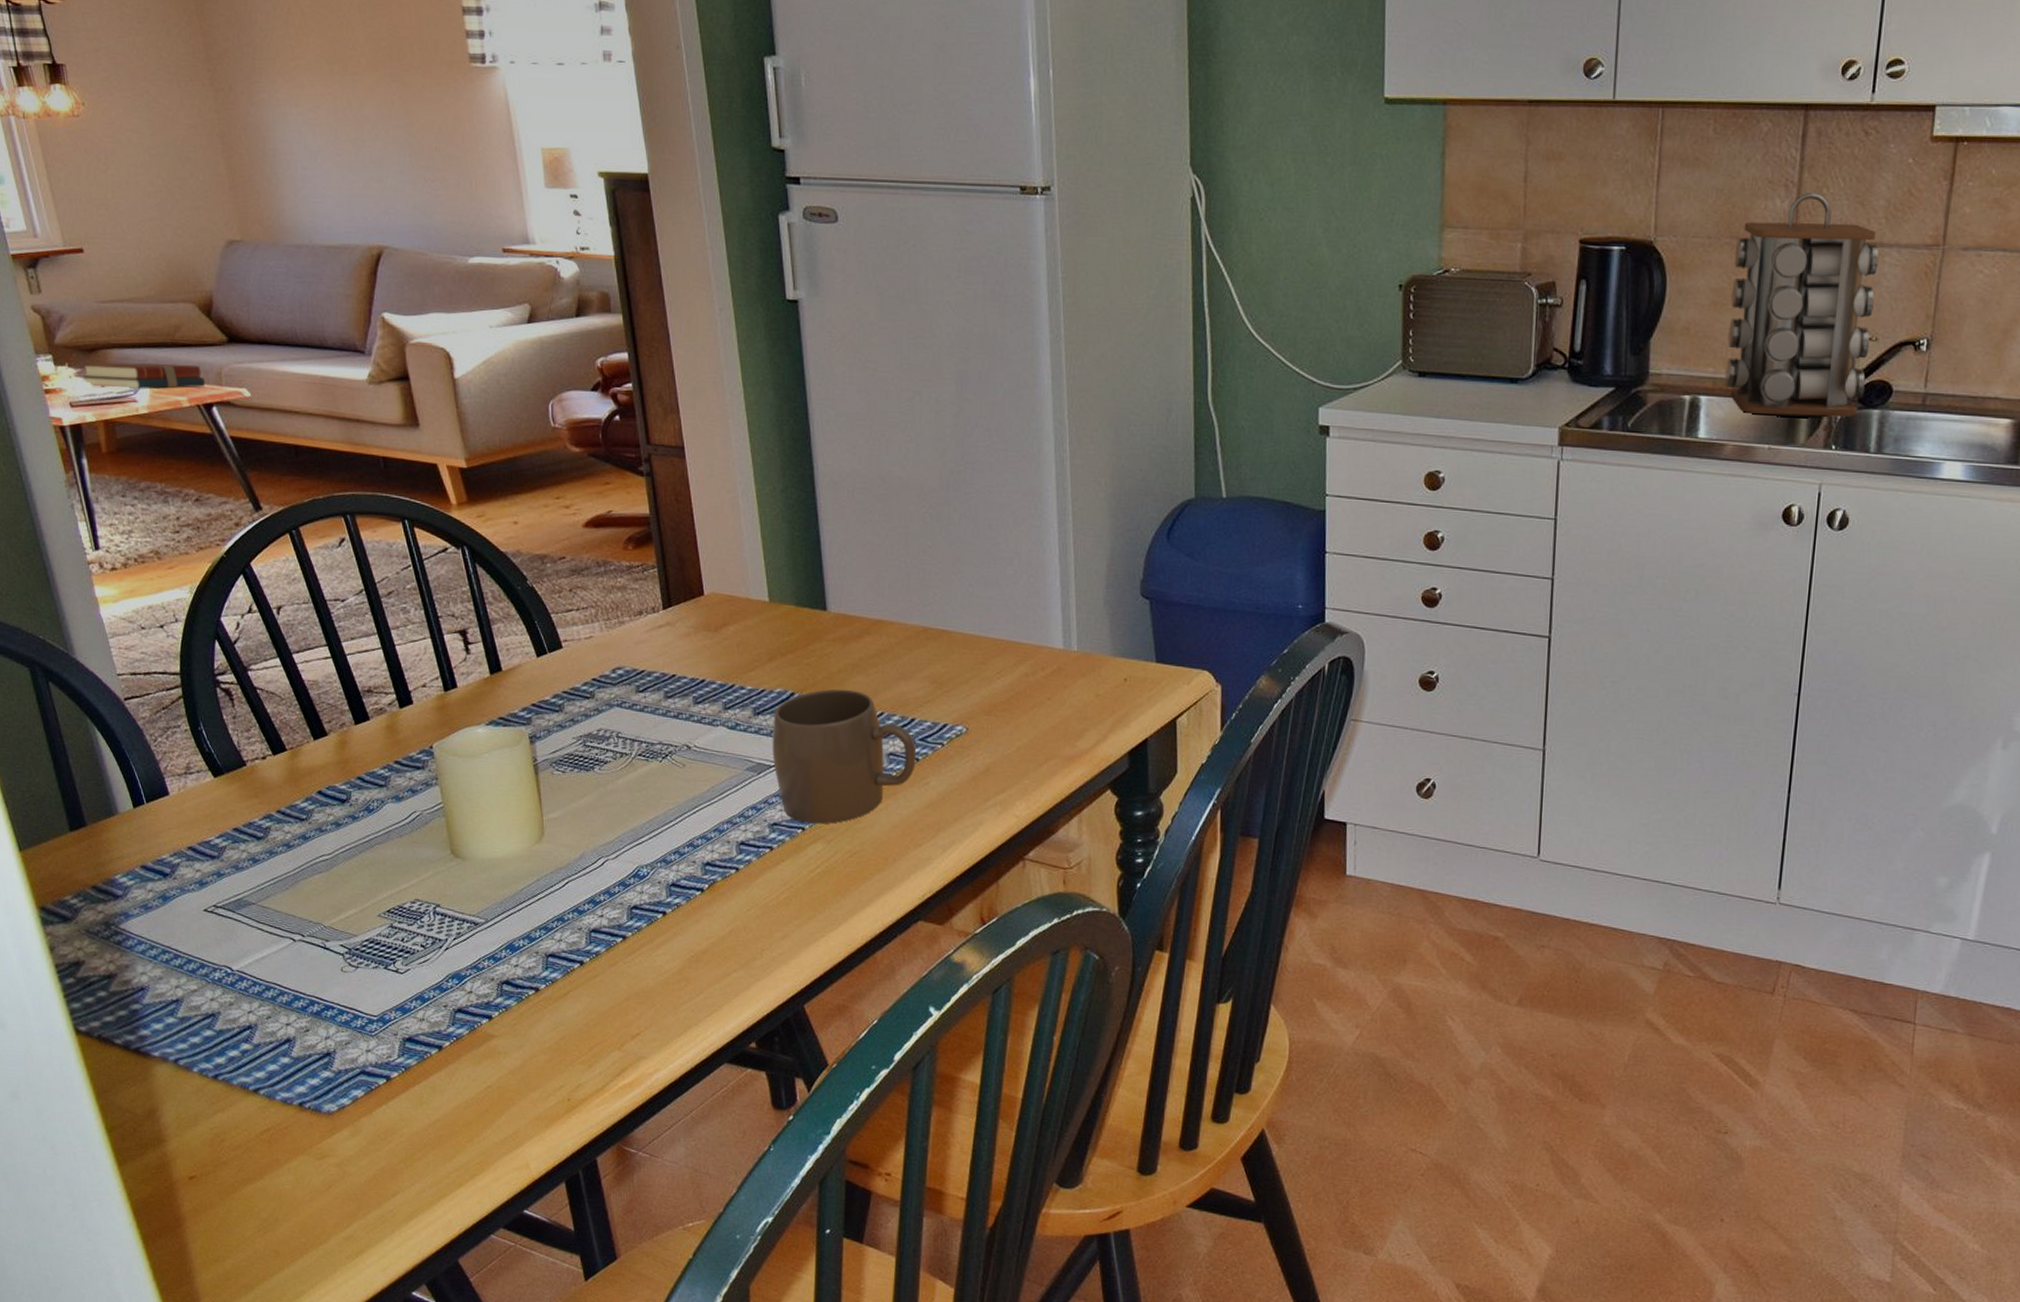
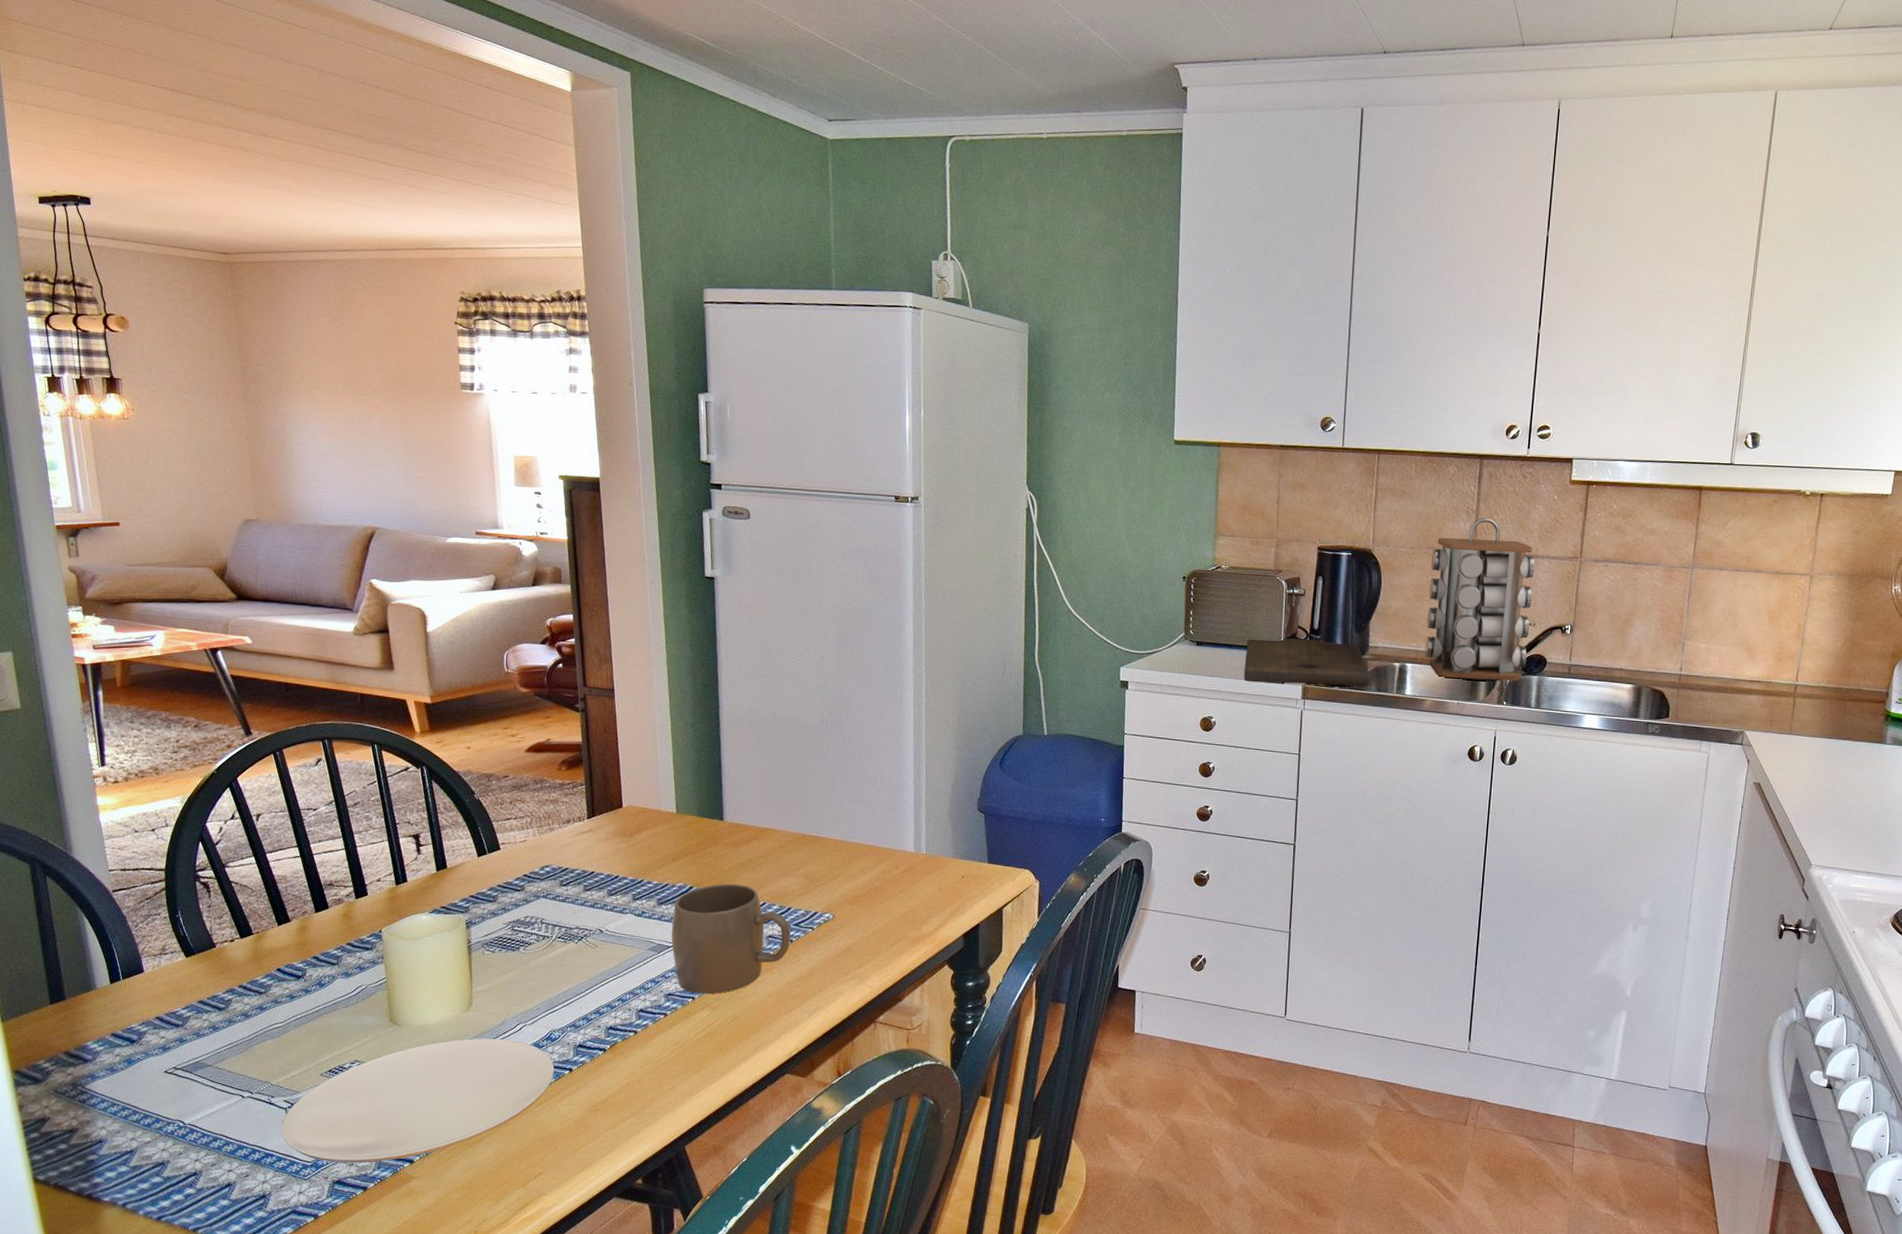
books: present [80,362,206,390] -> none [105,614,214,636]
plate: none [340,874,645,1019] -> present [281,1038,554,1163]
cutting board: none [1481,364,1650,429] -> present [1243,637,1370,687]

